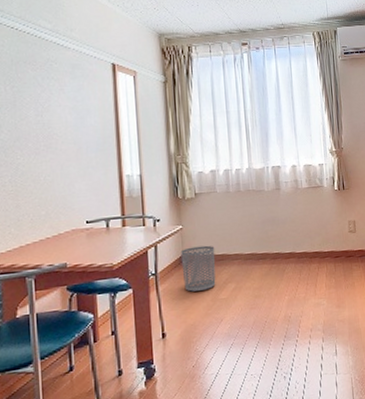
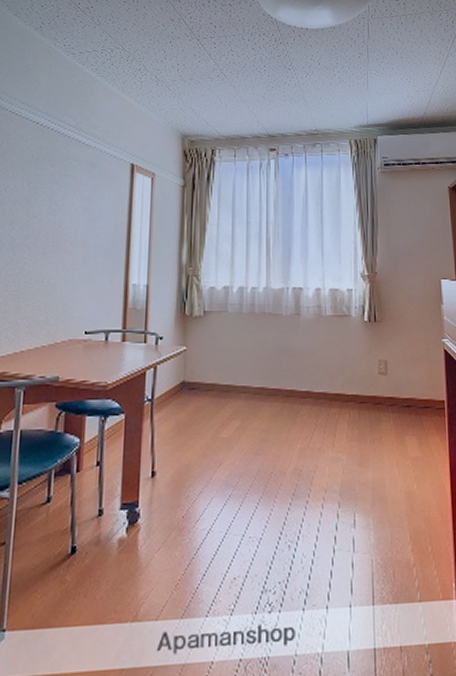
waste bin: present [180,245,216,292] -> none [181,372,220,425]

